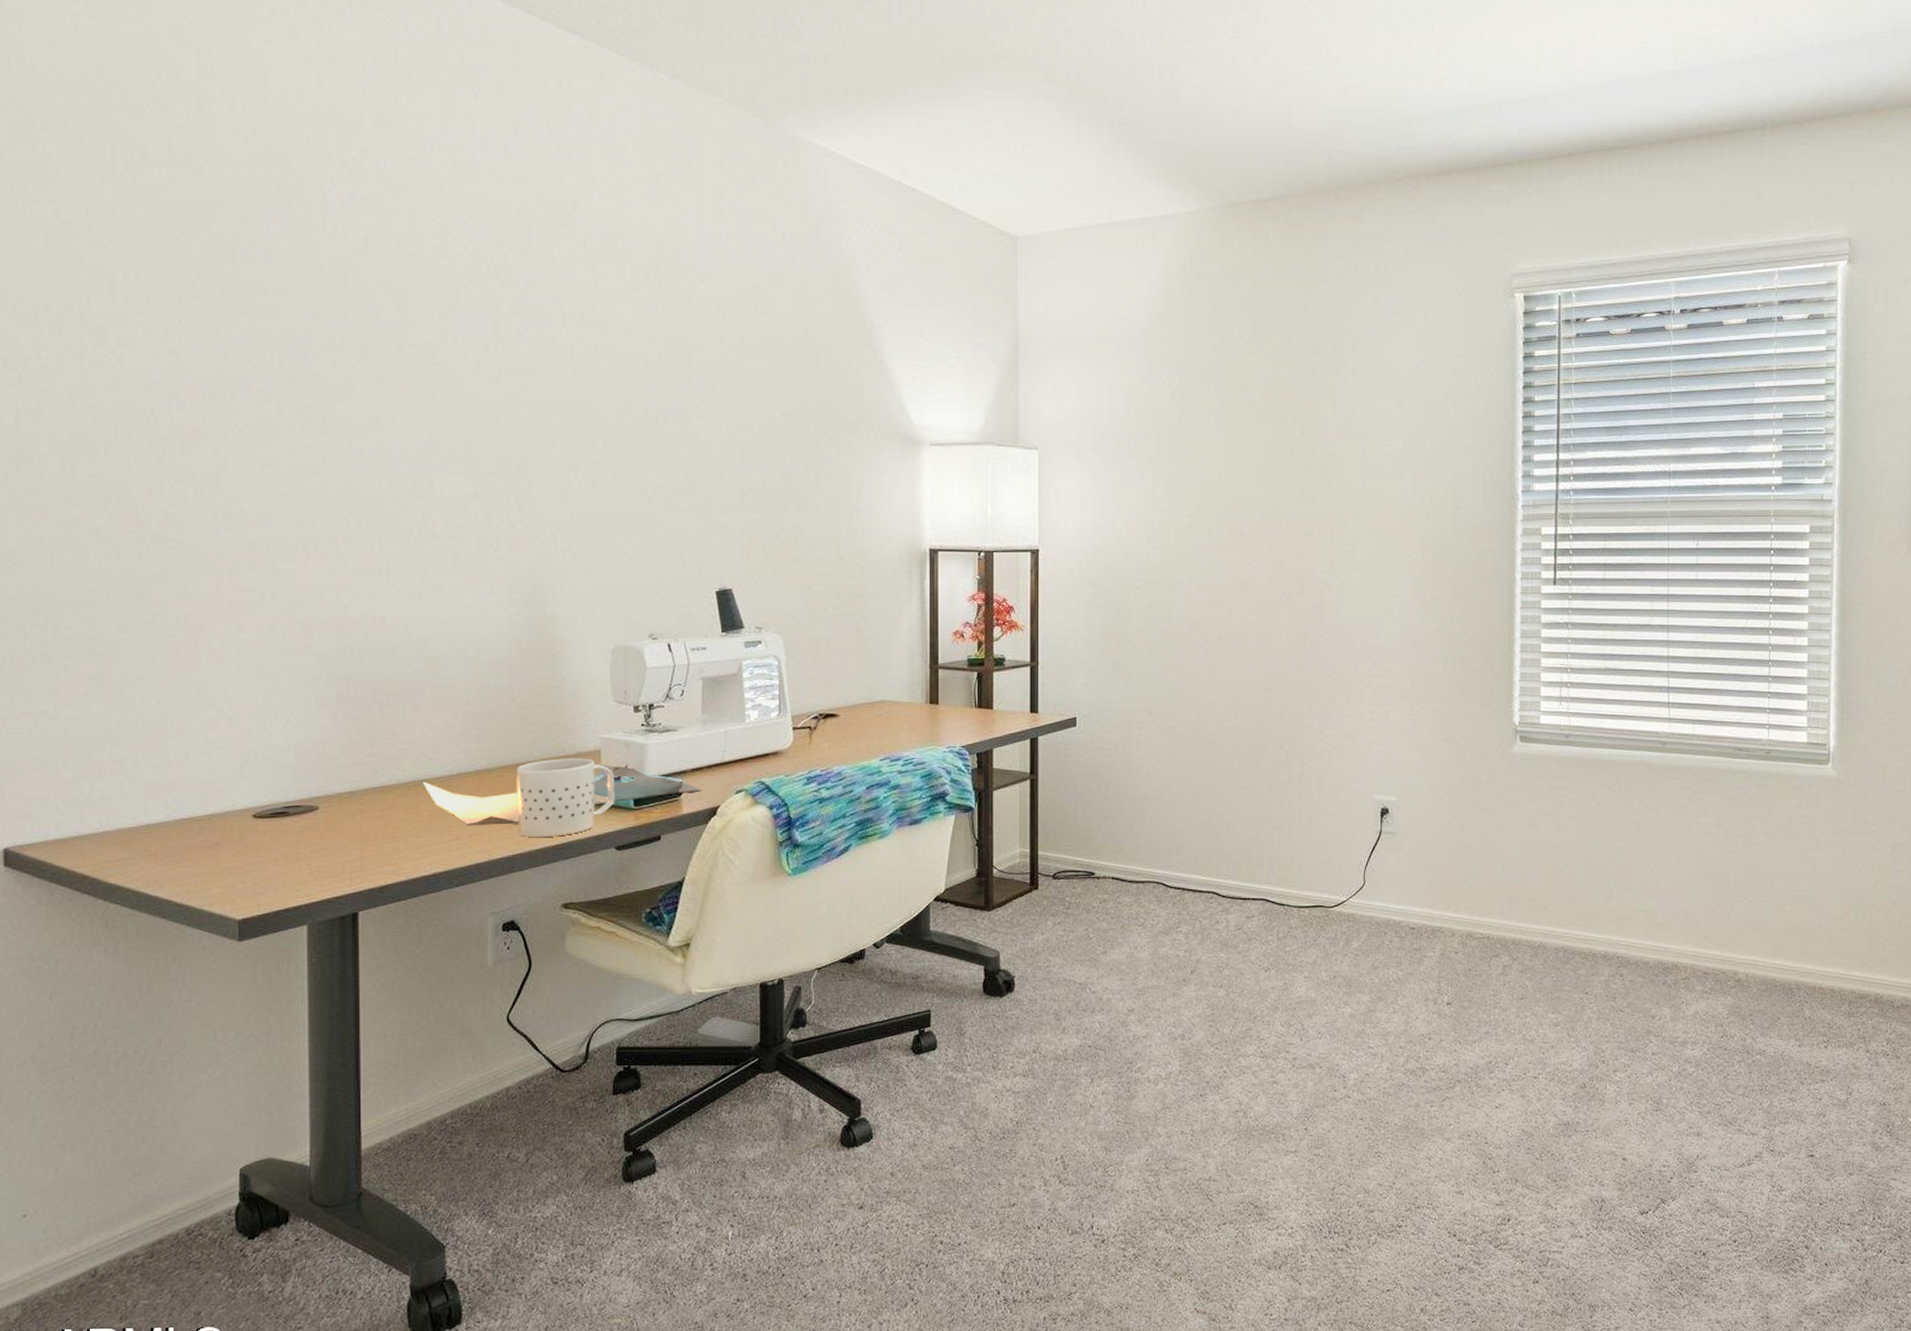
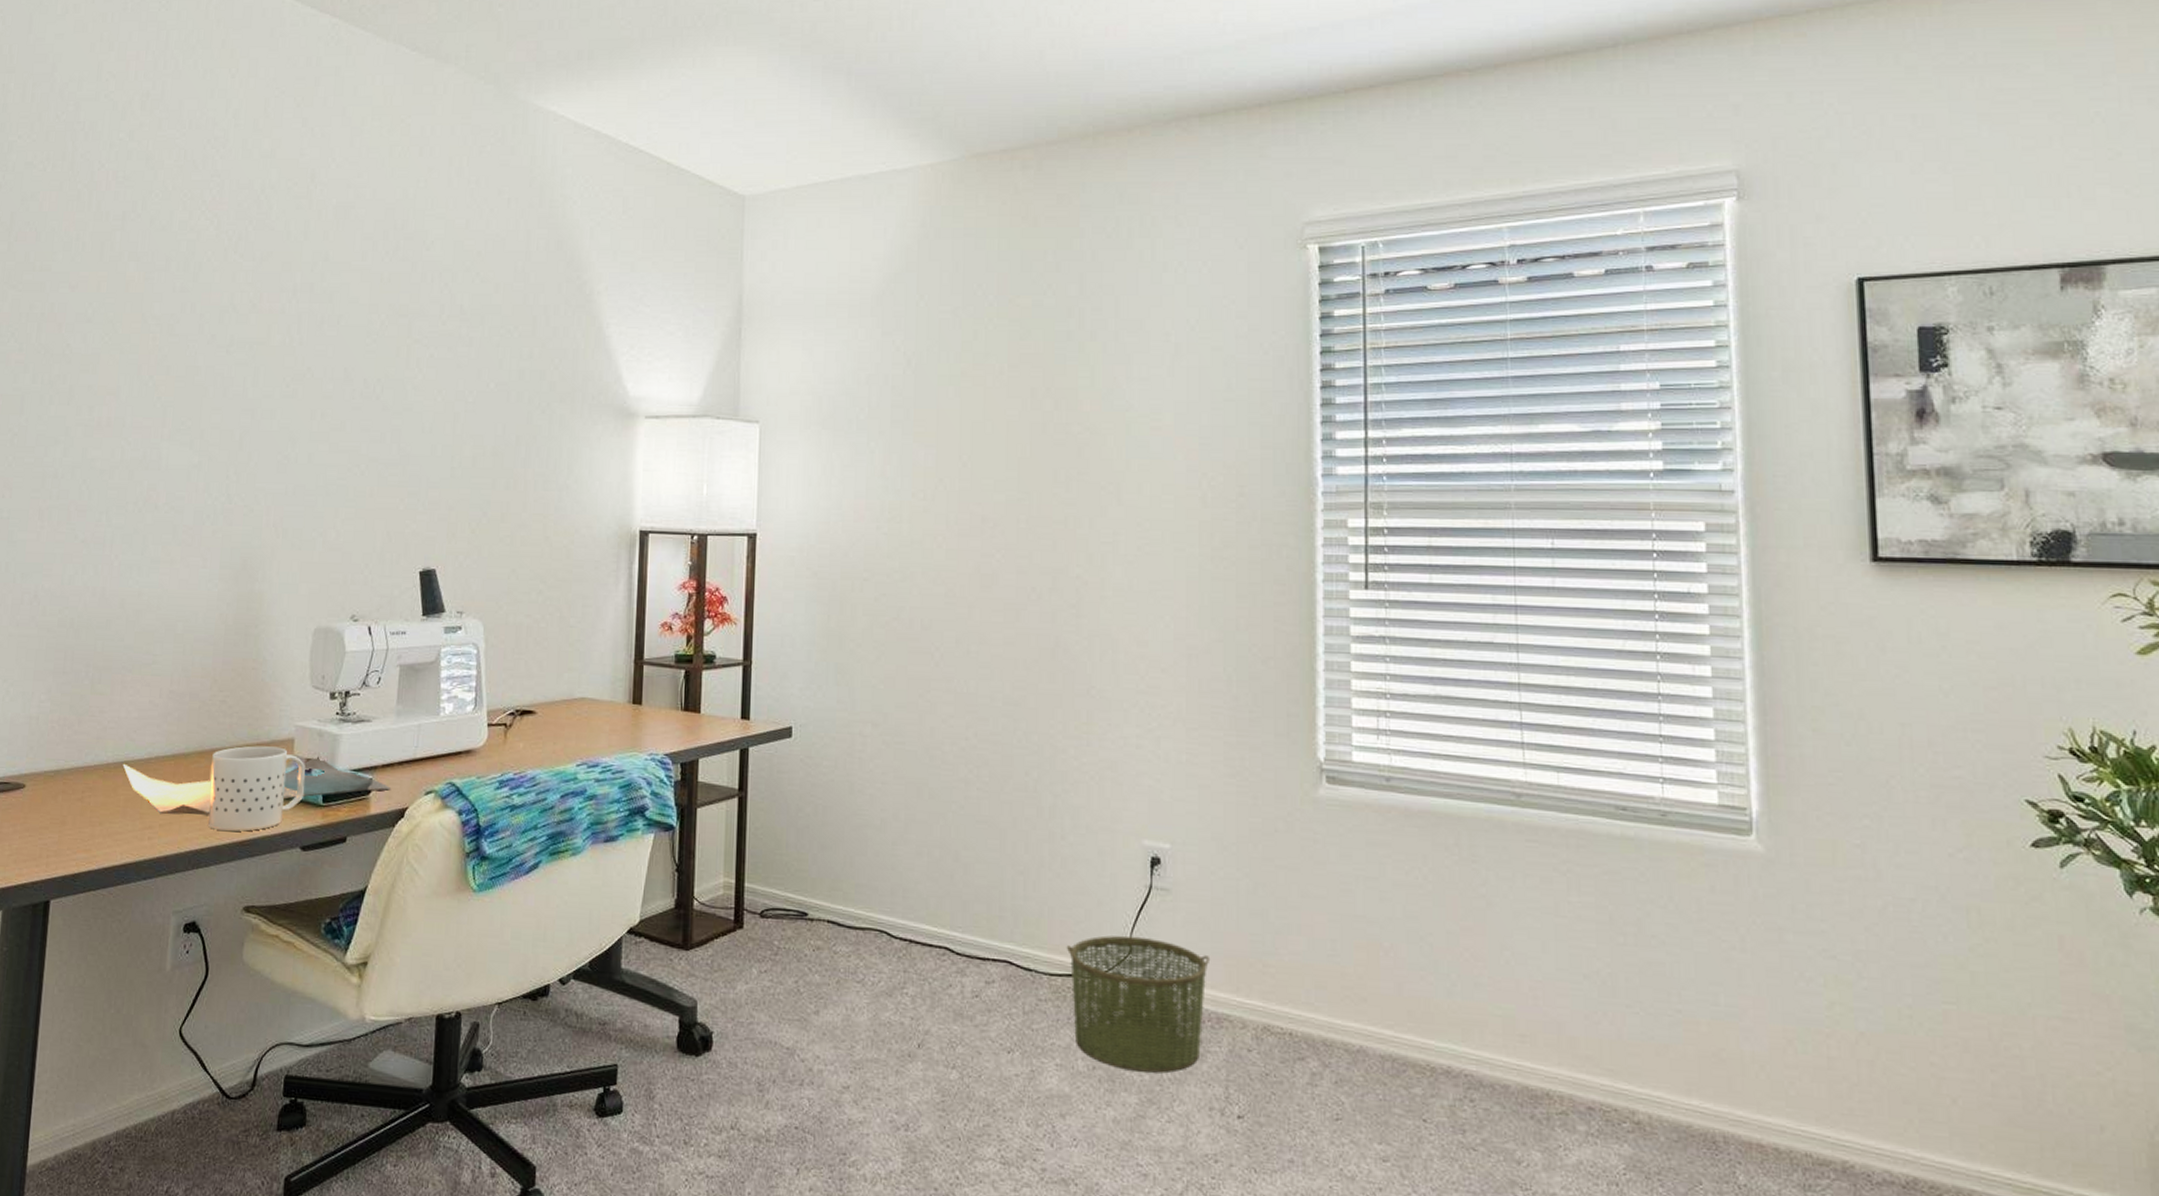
basket: none [1312,872,1428,976] -> present [1066,935,1211,1073]

